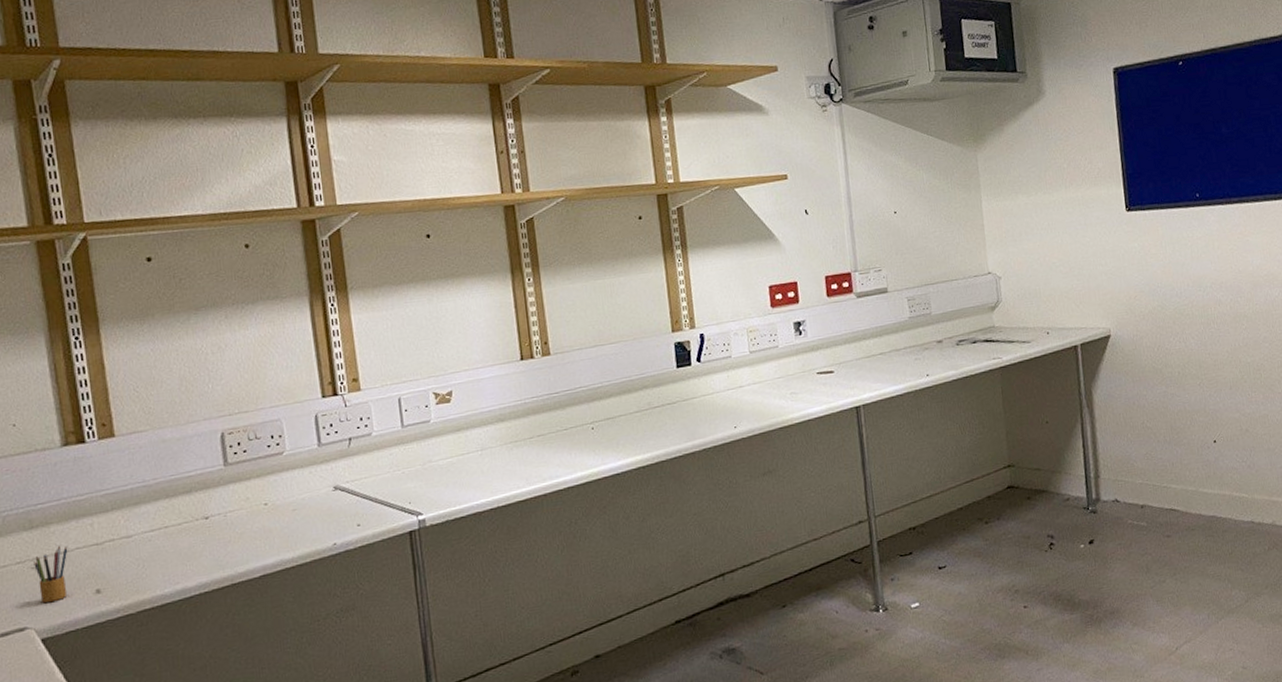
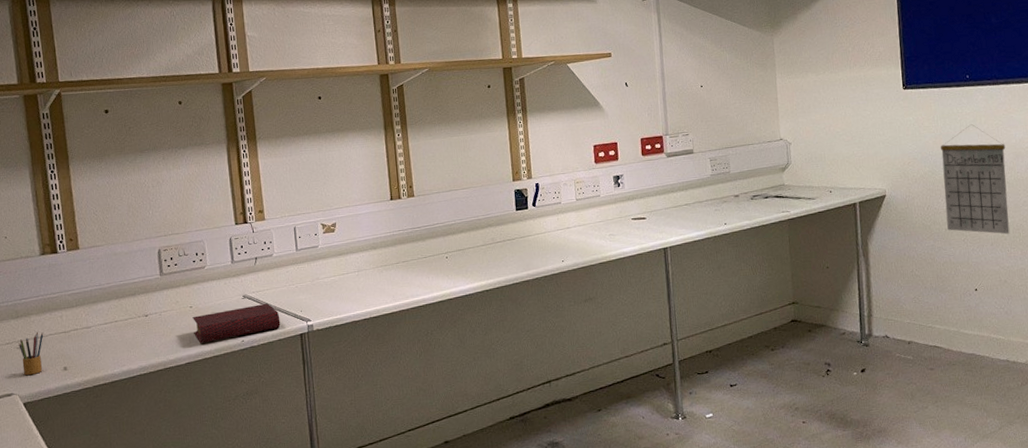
book: none [268,494,384,550] -> present [193,303,281,343]
calendar: none [1169,250,1250,376] -> present [940,124,1010,234]

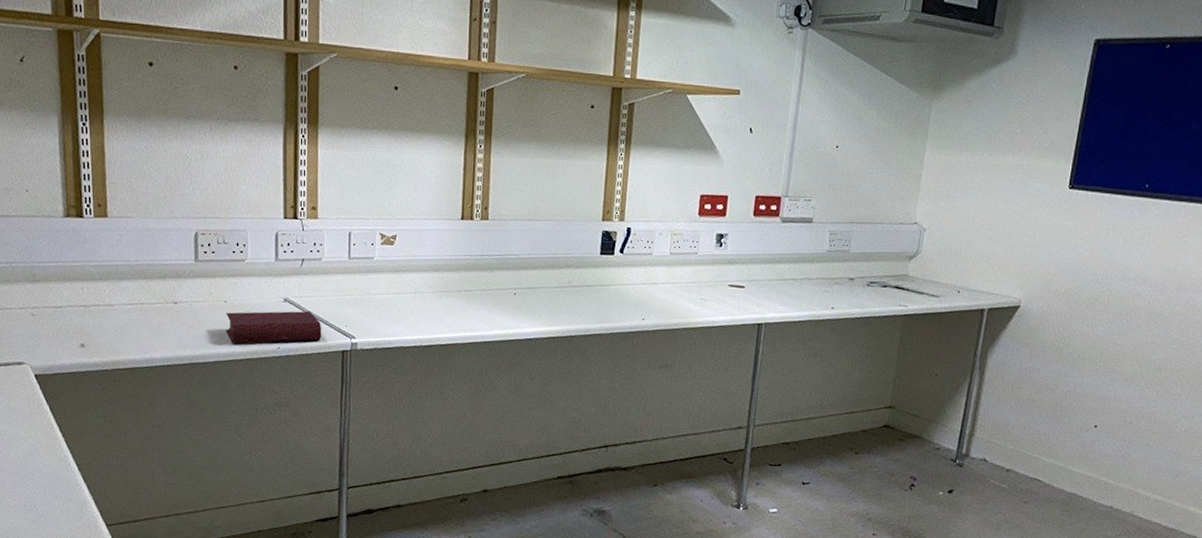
pencil box: present [18,331,44,375] -> none [33,300,62,346]
calendar: present [940,124,1010,234] -> none [1080,242,1170,372]

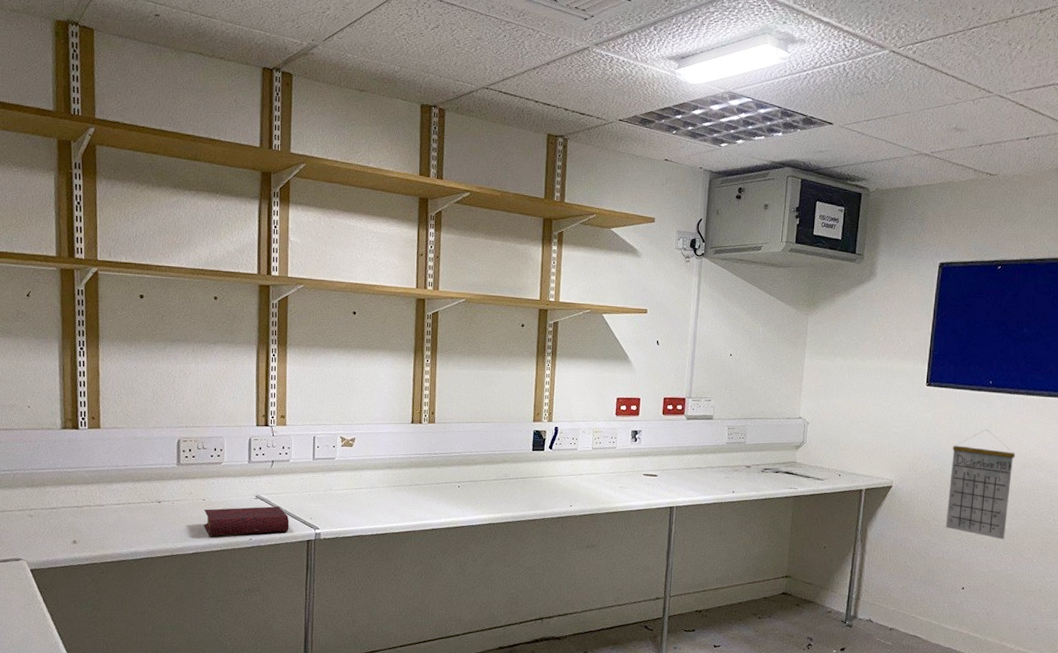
calendar: none [1080,242,1170,372] -> present [946,429,1016,540]

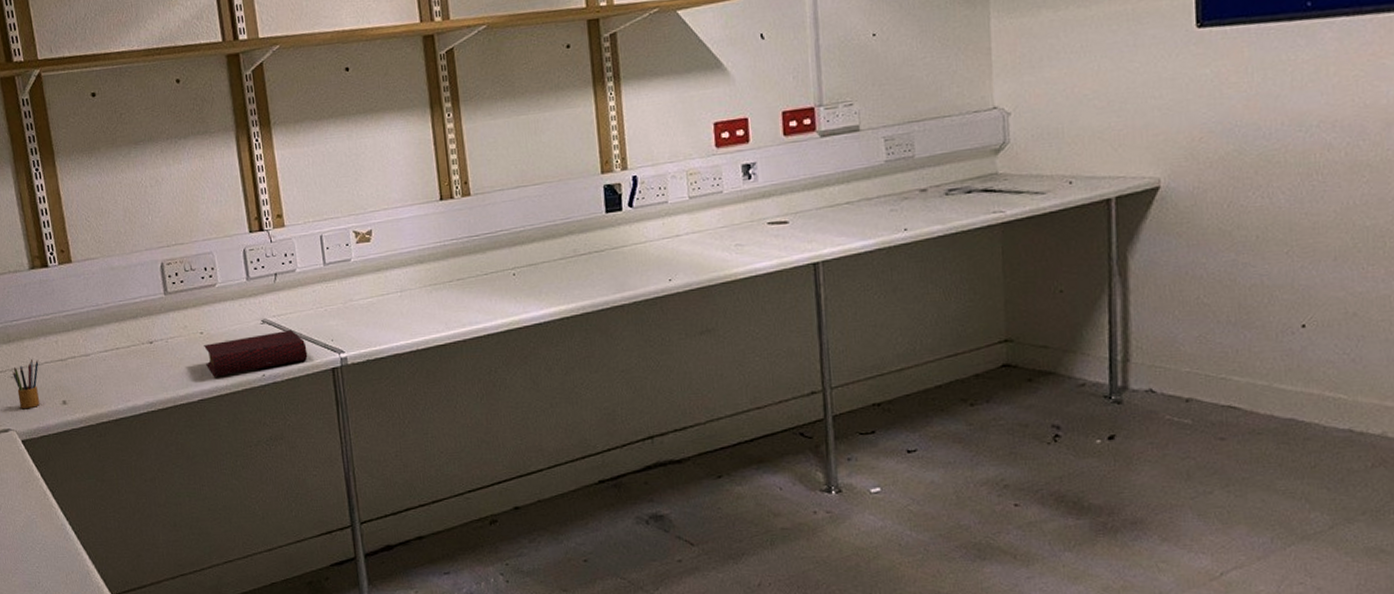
pencil box: none [31,502,57,543] -> present [12,358,40,408]
calendar: present [946,429,1016,540] -> none [1254,77,1369,244]

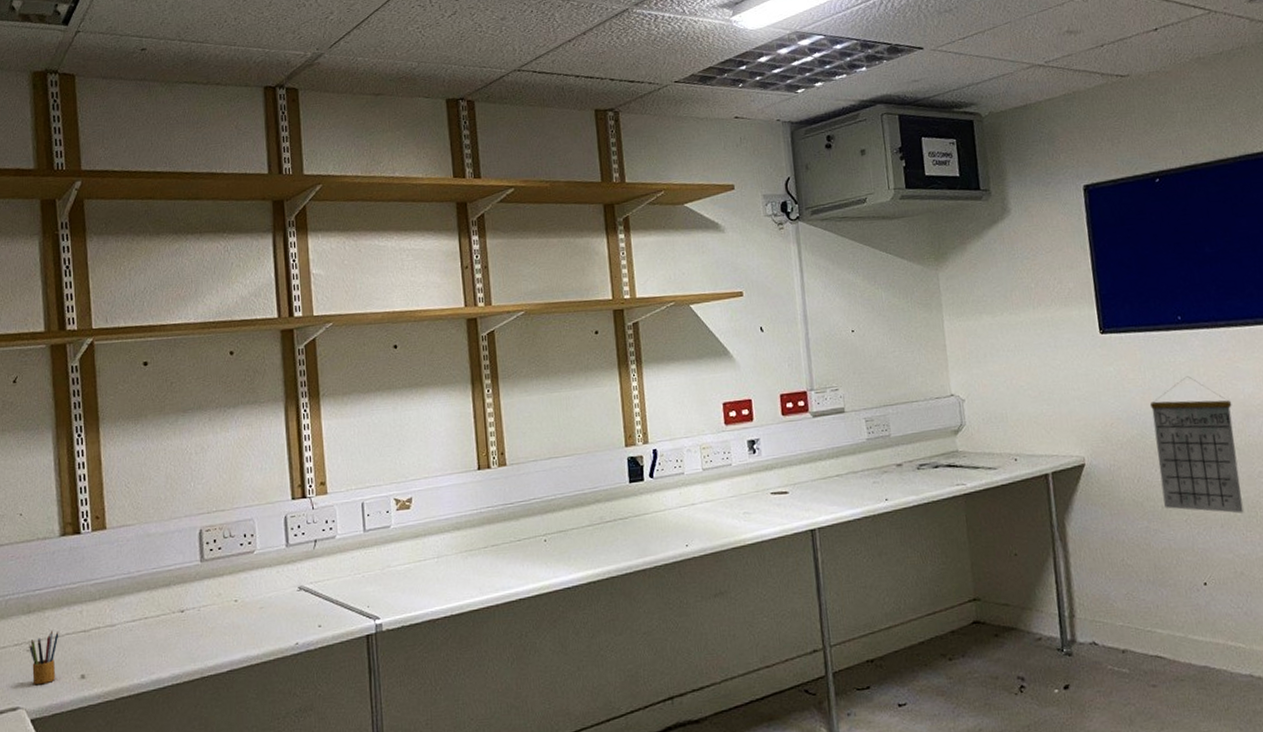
book: present [204,329,308,377] -> none [237,596,343,646]
calendar: none [1254,77,1369,244] -> present [1149,376,1244,514]

